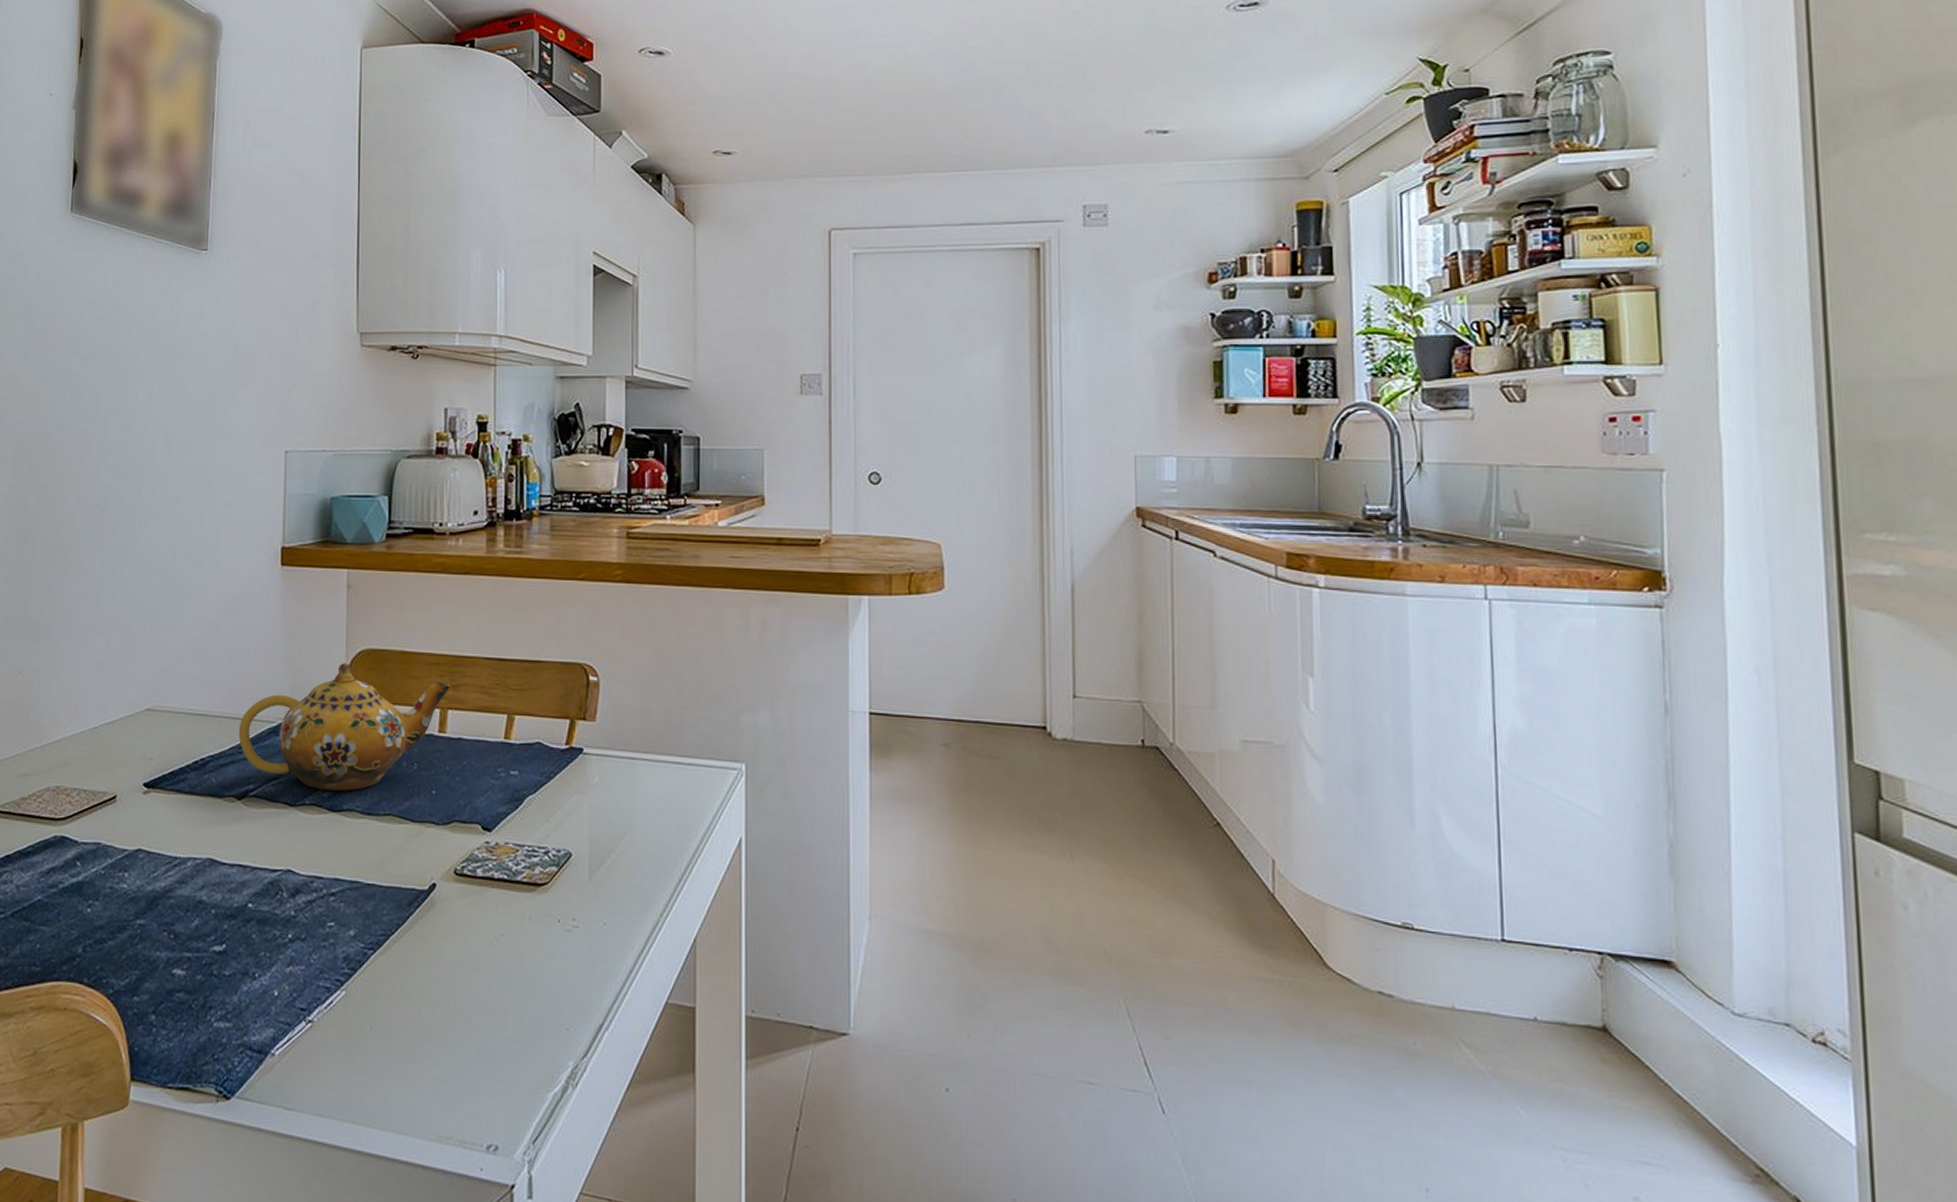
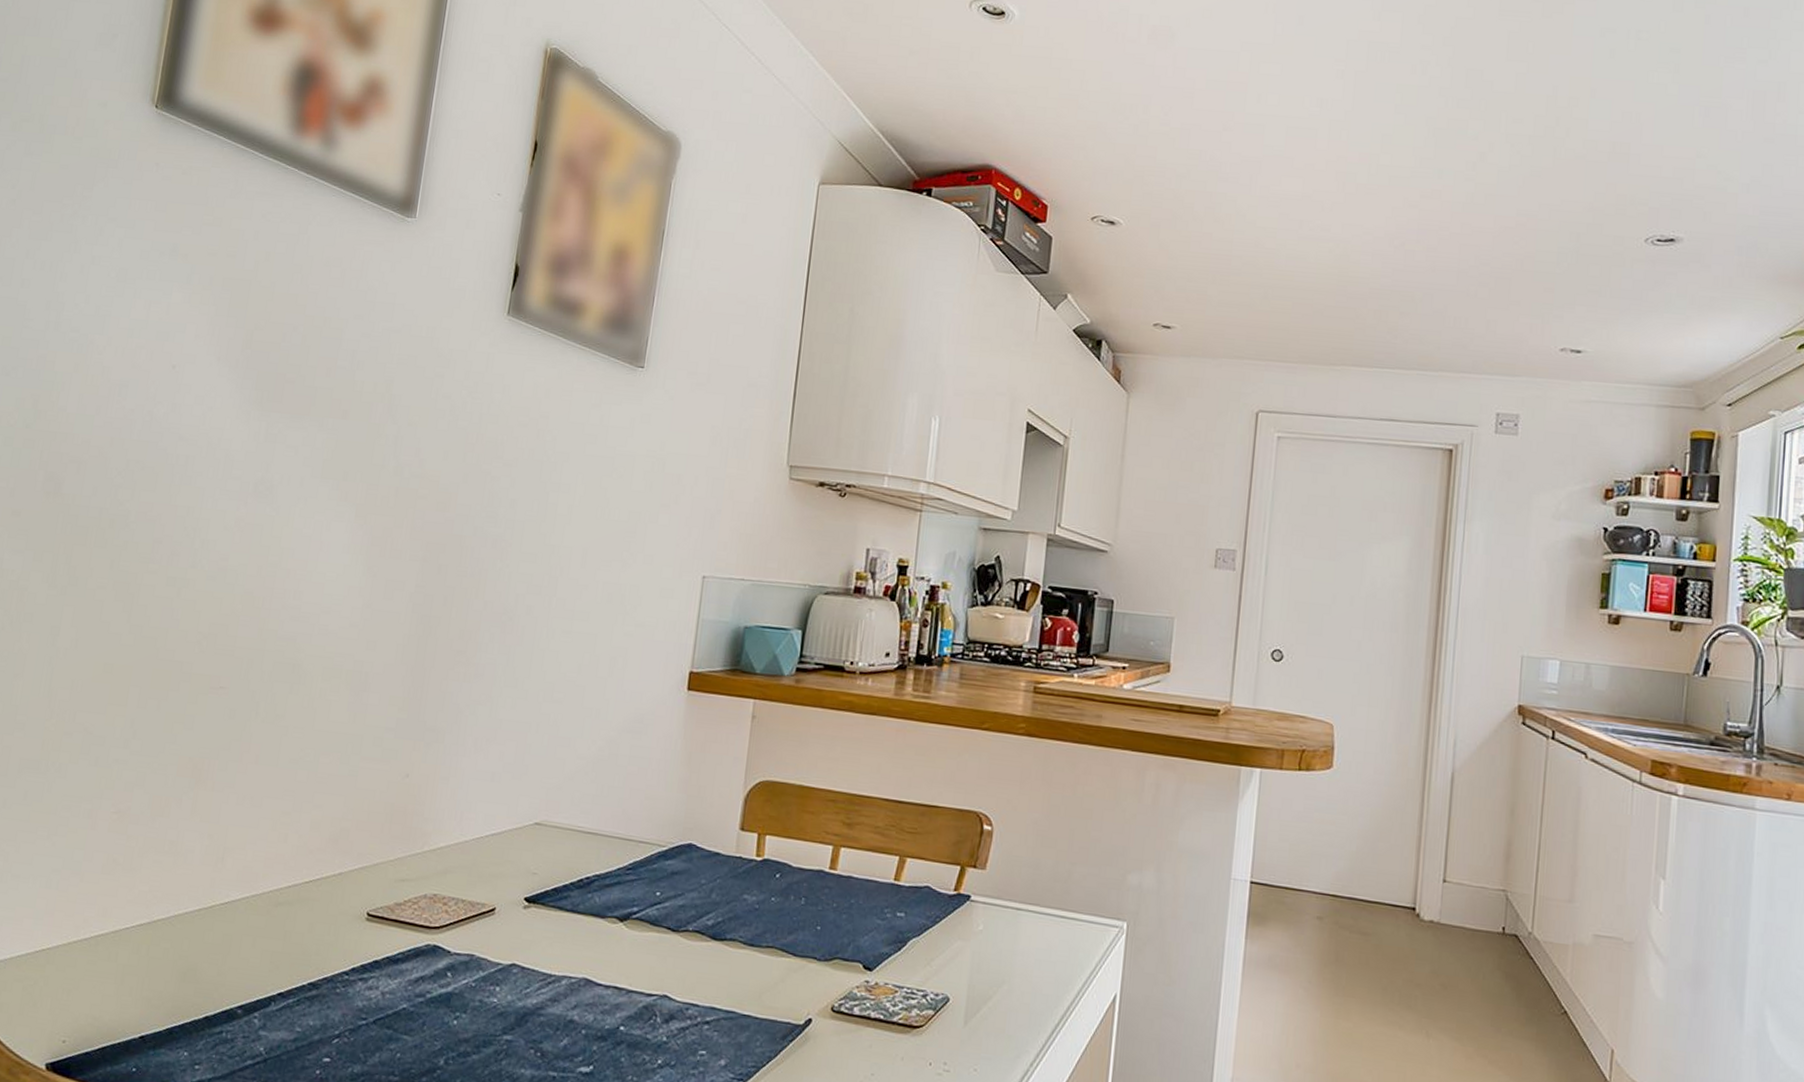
teapot: present [238,663,450,791] -> none [627,792,846,921]

